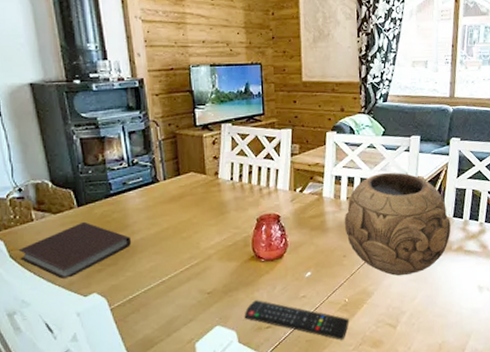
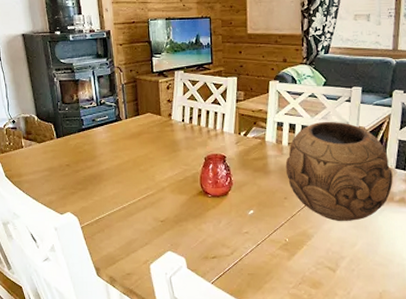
notebook: present [18,221,131,279] -> none [12,151,98,197]
remote control: present [244,300,349,340] -> none [192,232,289,277]

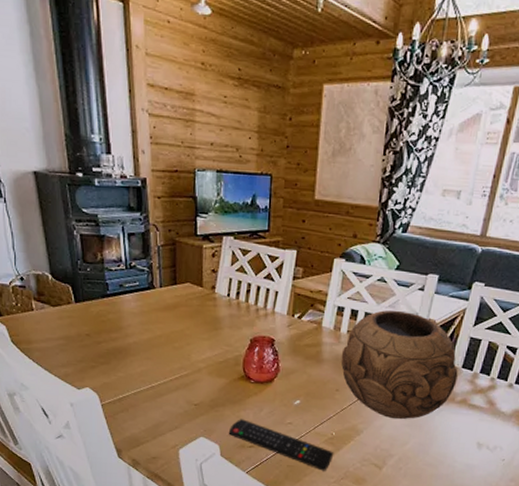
remote control: none [192,232,289,277] -> present [228,419,333,471]

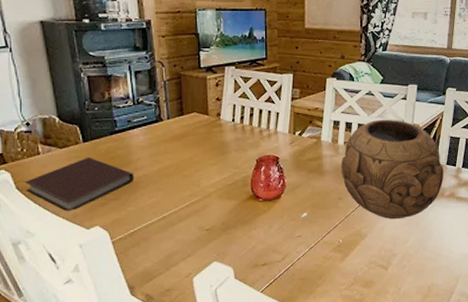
notebook: none [19,318,124,370] -> present [25,156,133,211]
remote control: present [228,419,333,471] -> none [241,238,342,279]

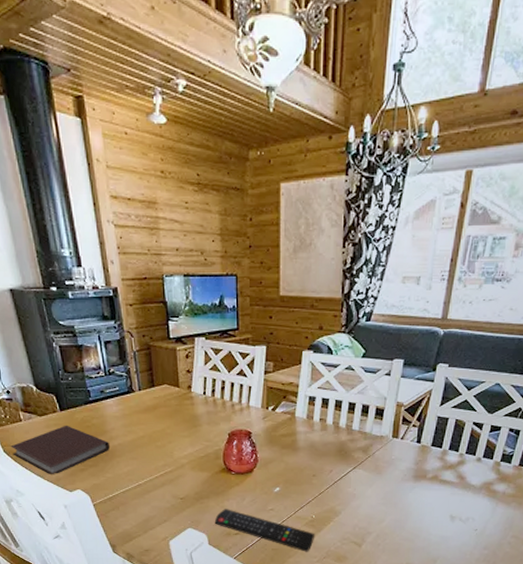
remote control: none [241,238,342,279] -> present [214,509,314,552]
decorative bowl: present [341,119,444,219] -> none [315,396,428,498]

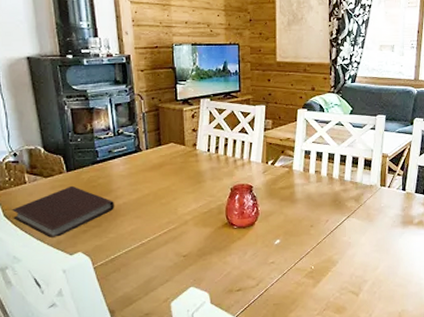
remote control: present [214,509,314,552] -> none [216,264,314,305]

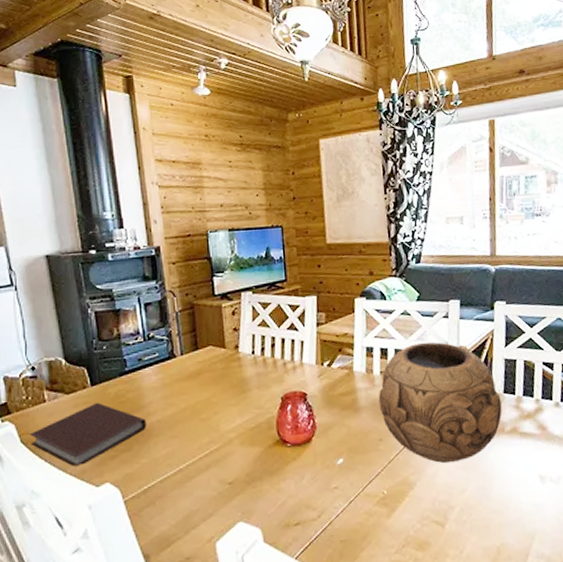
decorative bowl: none [312,148,413,246] -> present [378,342,502,463]

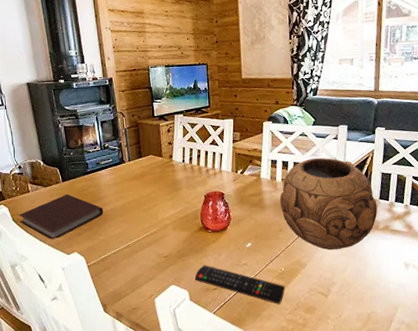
remote control: none [269,491,389,541] -> present [194,265,285,304]

